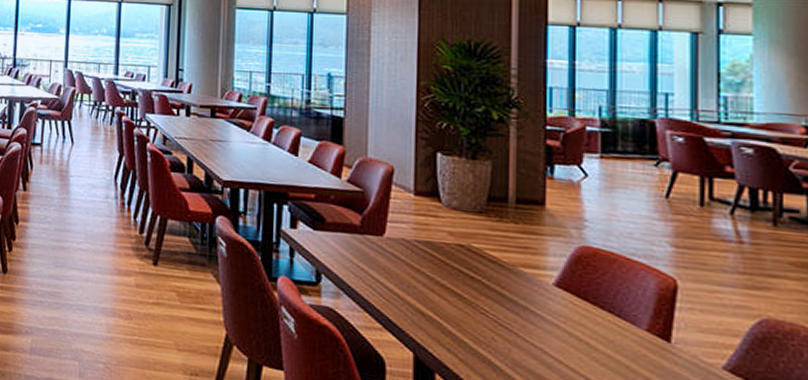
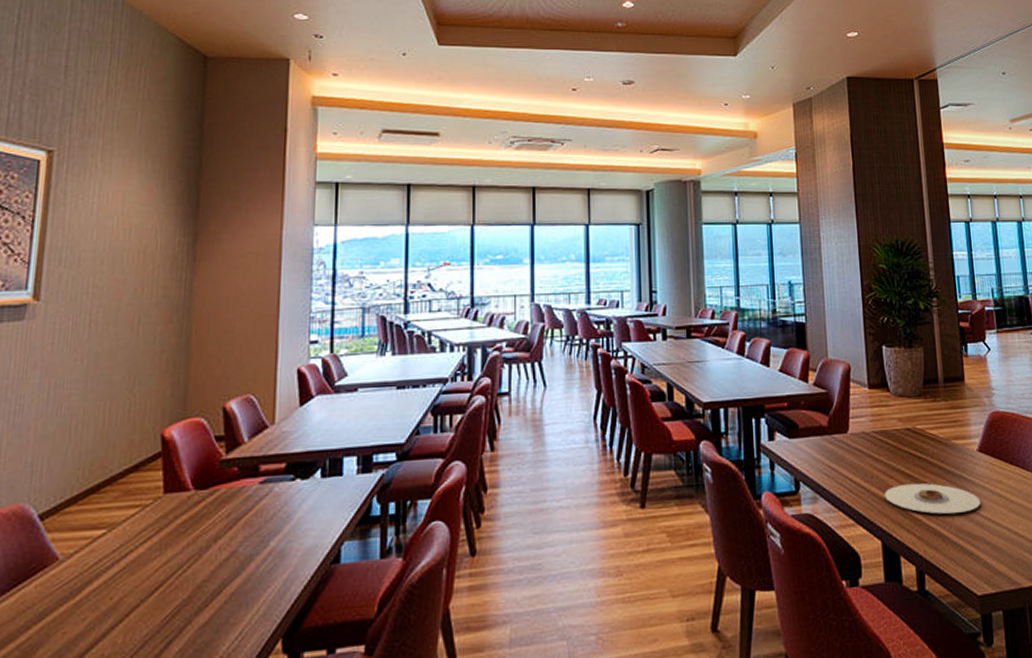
plate: none [422,301,551,348] -> present [884,483,981,514]

